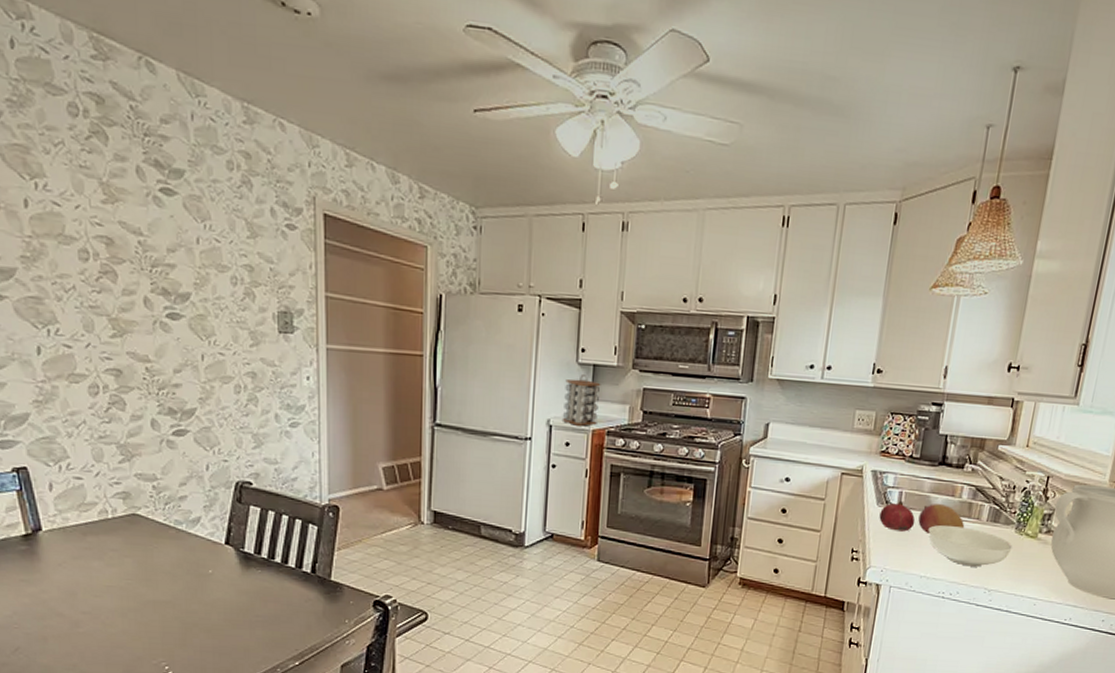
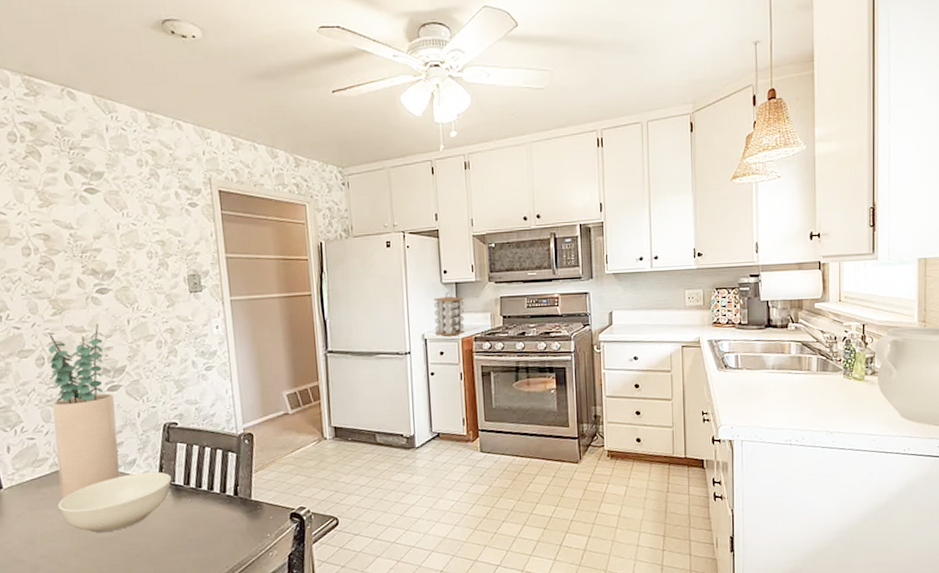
vase: none [103,354,181,553] -> present [47,324,120,500]
bowl: none [106,533,241,596] -> present [58,471,172,533]
fruit: present [879,500,915,532] -> none [721,363,754,391]
fruit: present [918,504,965,535] -> none [756,361,798,390]
bowl: present [928,524,1014,567] -> none [766,379,845,414]

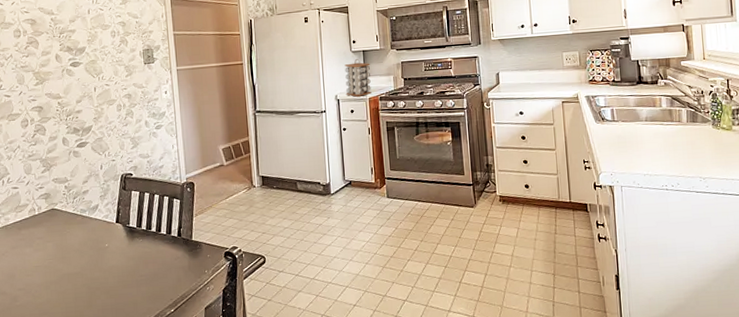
vase: present [47,324,120,500] -> none [31,91,85,241]
bowl: present [58,471,172,533] -> none [34,215,127,269]

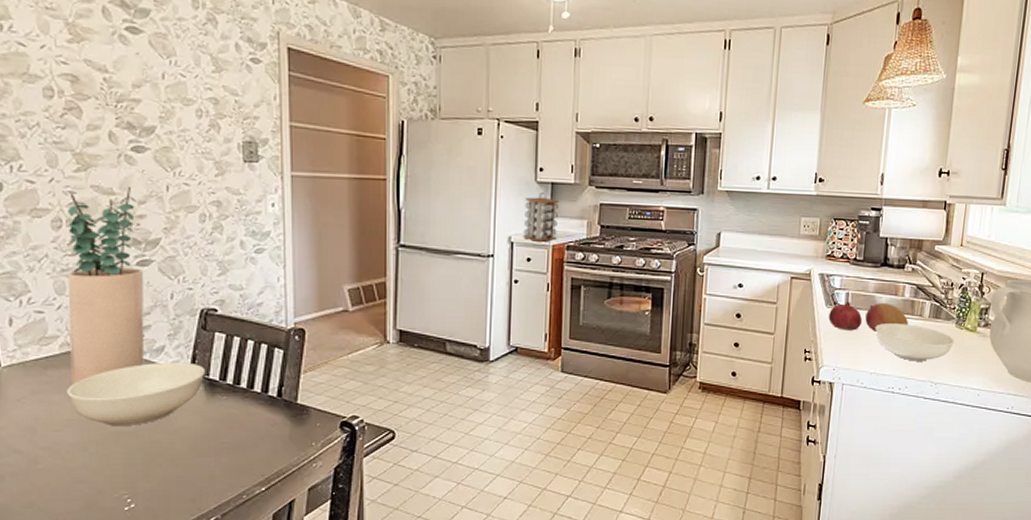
vase: none [31,91,85,241] -> present [67,187,145,386]
bowl: none [34,215,127,269] -> present [67,362,206,427]
fruit: none [599,116,629,141] -> present [828,301,863,331]
fruit: none [631,114,670,140] -> present [865,303,909,333]
bowl: none [641,129,715,161] -> present [875,322,955,362]

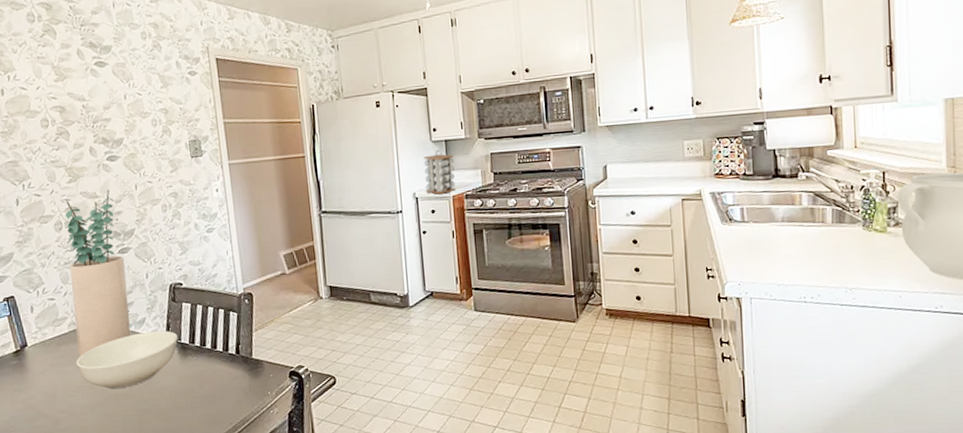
fruit: present [828,301,863,331] -> none [726,216,762,245]
fruit: present [865,303,909,333] -> none [764,213,812,244]
bowl: present [875,322,955,362] -> none [776,232,865,269]

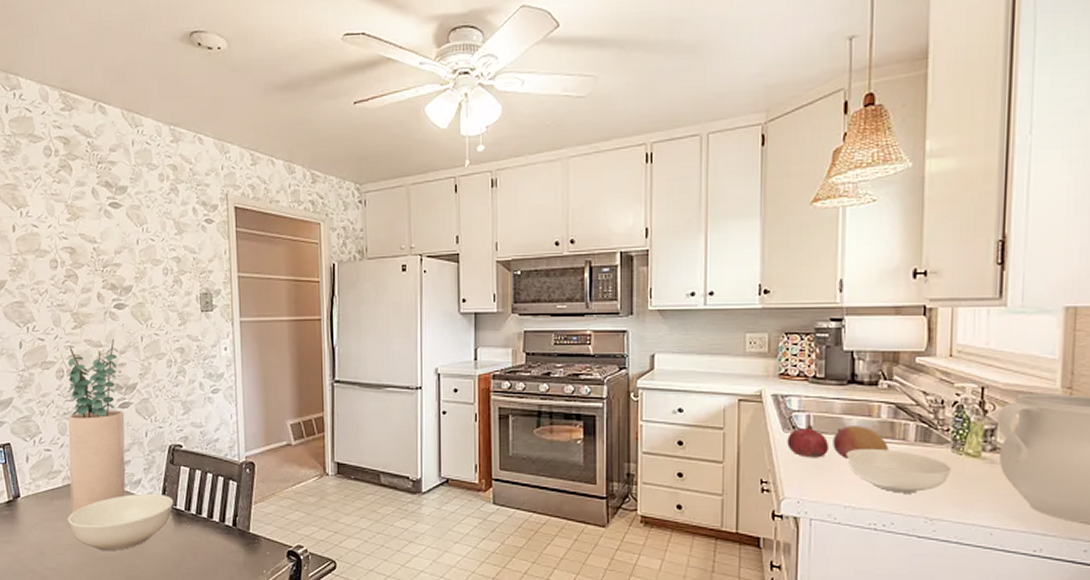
spice rack: present [423,149,456,195] -> none [448,322,483,372]
fruit: none [726,216,762,245] -> present [787,424,830,458]
fruit: none [764,213,812,244] -> present [833,426,889,460]
bowl: none [776,232,865,269] -> present [846,448,953,493]

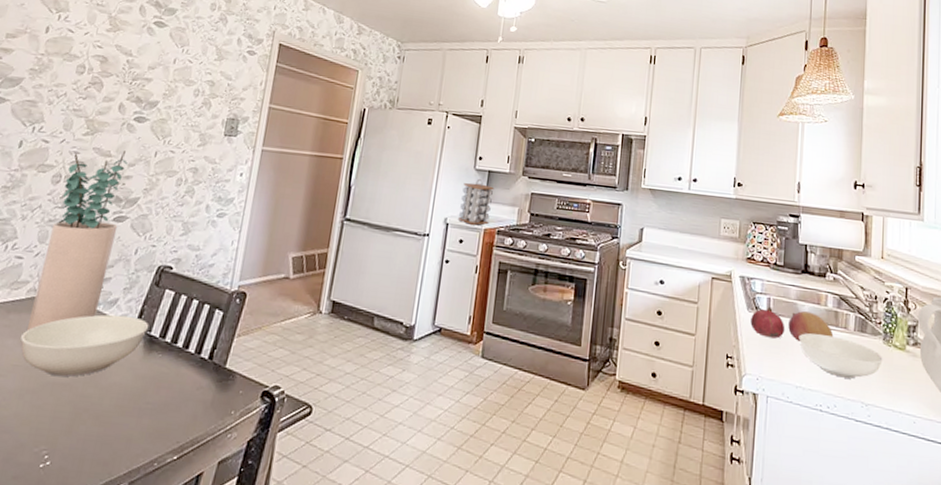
spice rack: none [448,322,483,372] -> present [457,178,495,226]

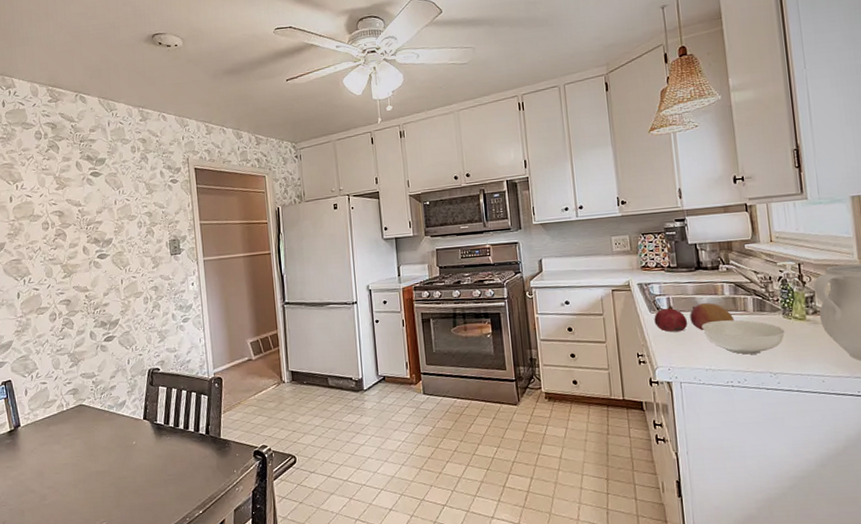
bowl: present [20,314,150,377] -> none [63,412,155,467]
vase: present [26,151,128,331] -> none [59,284,112,437]
spice rack: present [457,178,495,226] -> none [376,246,405,287]

